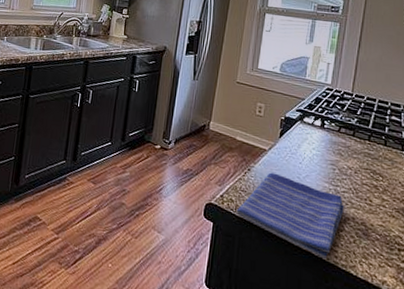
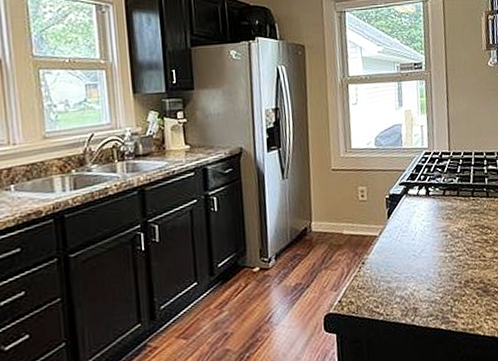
dish towel: present [236,172,344,260] -> none [358,258,463,331]

